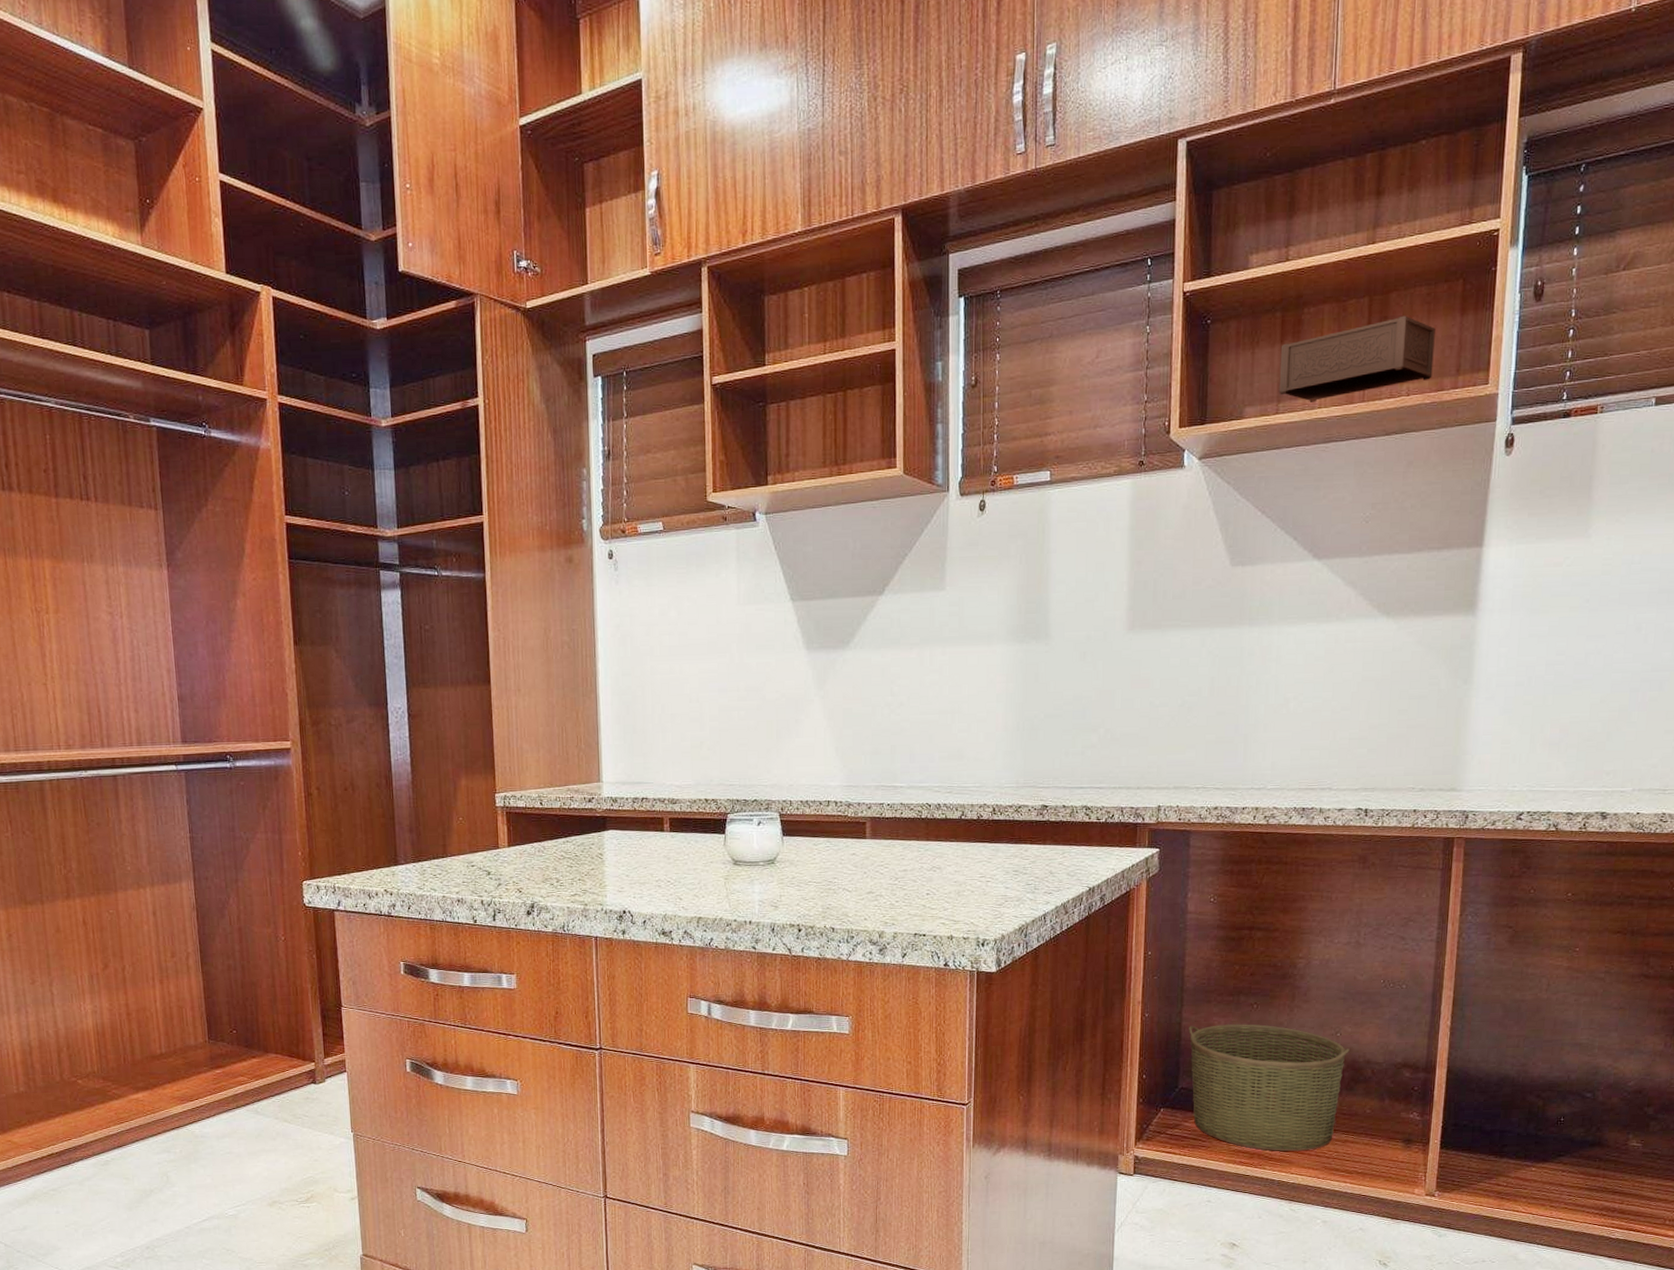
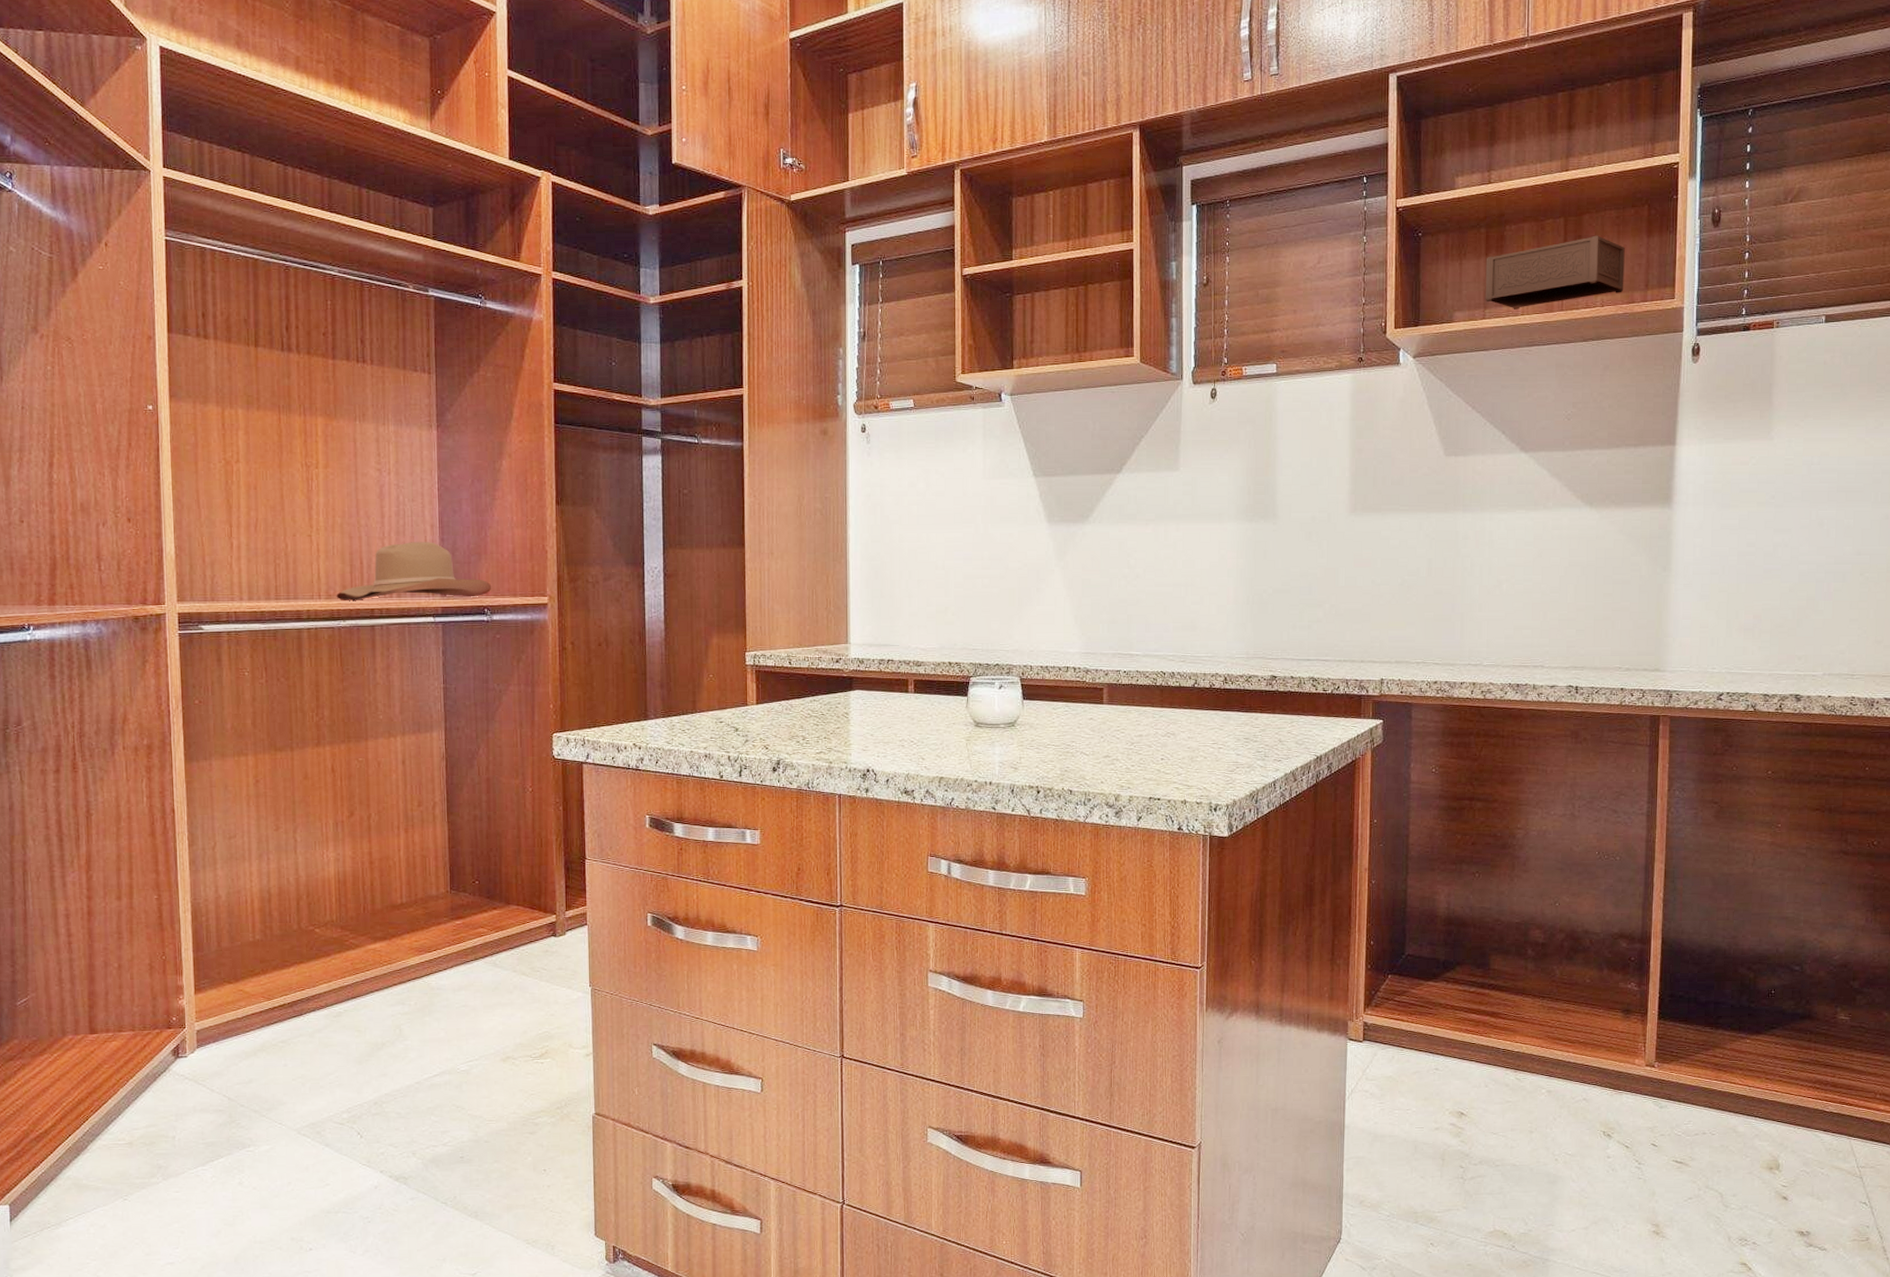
hat: none [76,687,233,750] -> present [336,542,492,600]
basket: present [1188,1024,1350,1152] -> none [1414,892,1568,1020]

